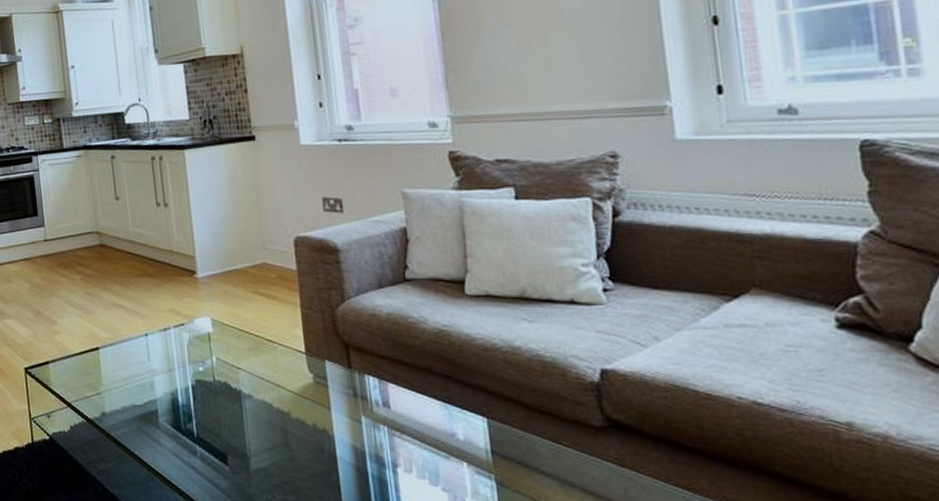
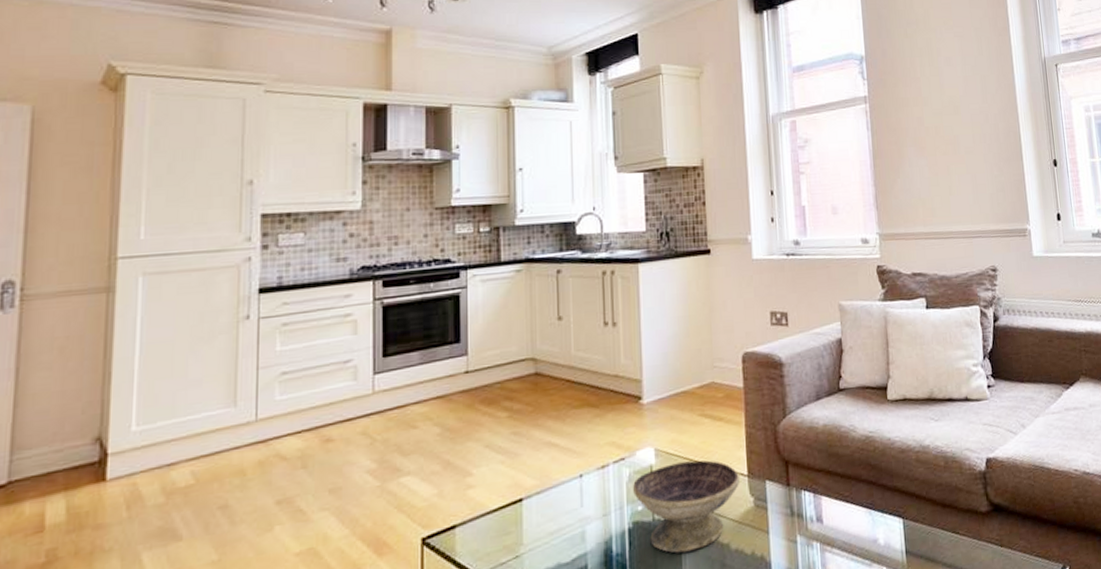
decorative bowl: none [193,333,297,413] -> present [633,460,739,554]

